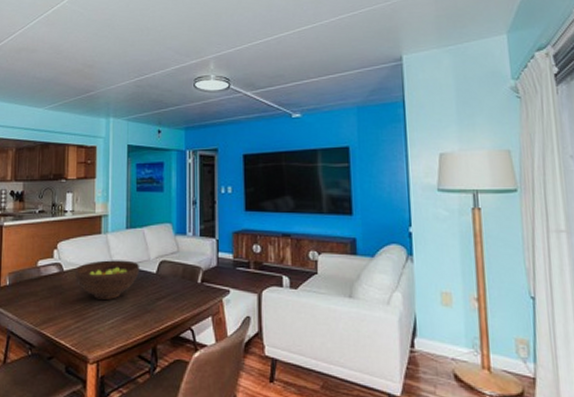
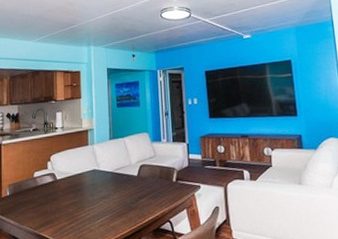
fruit bowl: present [74,260,140,299] -> none [66,166,124,202]

